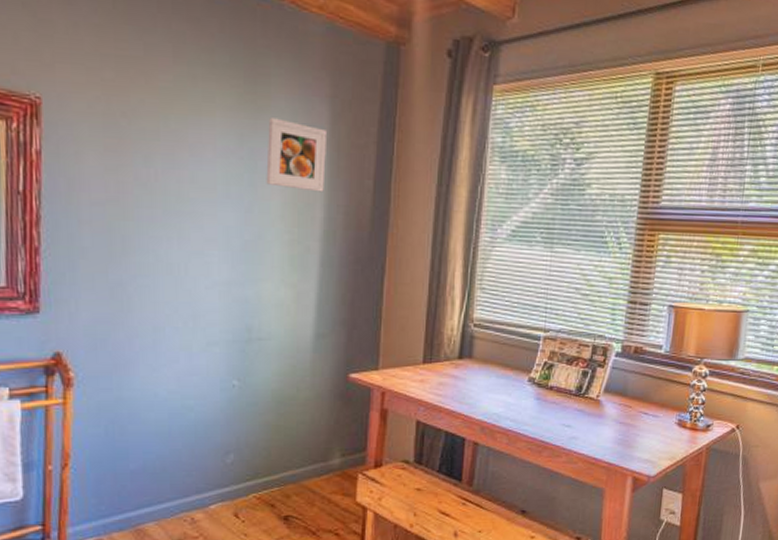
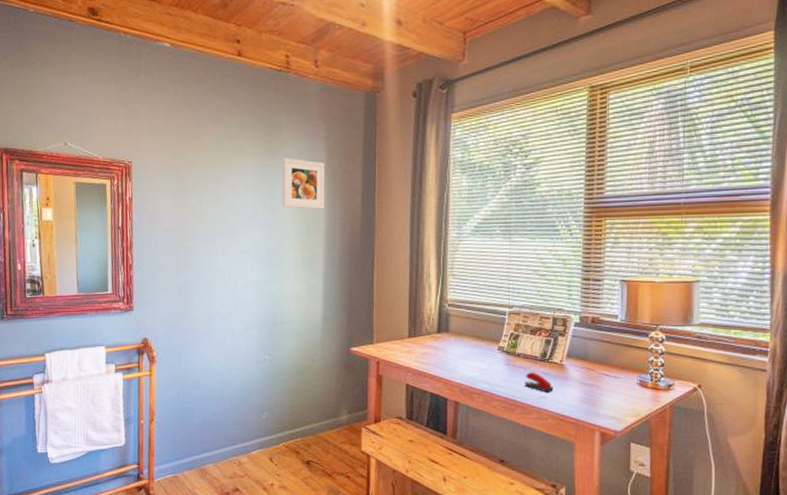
stapler: none [555,409,587,432] -> present [525,372,553,392]

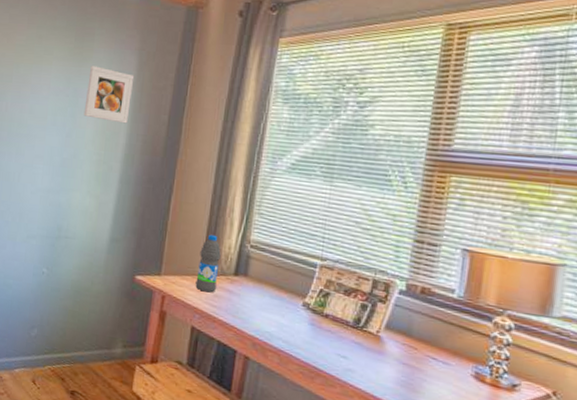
water bottle: none [405,300,424,352] -> present [195,234,221,293]
stapler: present [525,372,553,392] -> none [330,338,365,366]

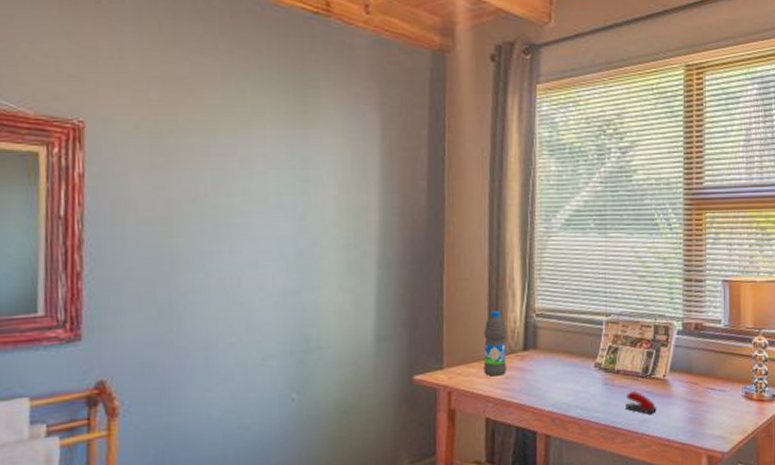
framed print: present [83,66,135,124] -> none [318,127,379,196]
stapler: none [330,338,365,366] -> present [625,391,657,414]

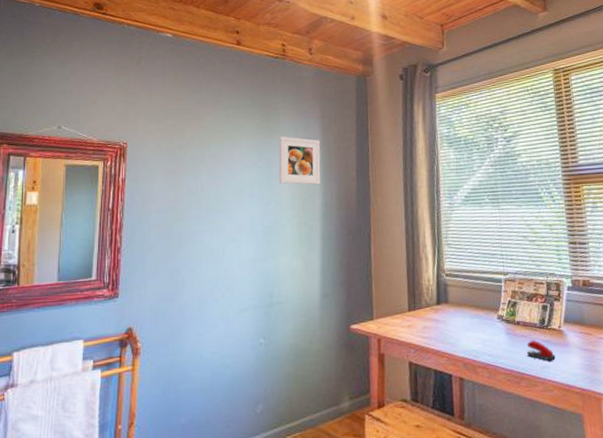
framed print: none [318,127,379,196] -> present [278,136,321,185]
water bottle: present [483,310,507,376] -> none [404,271,424,326]

